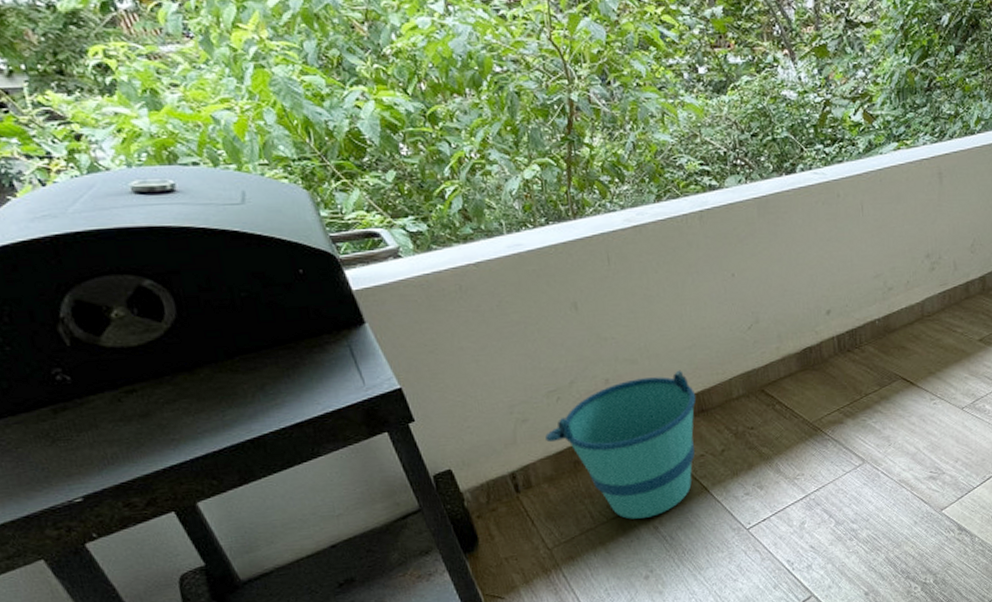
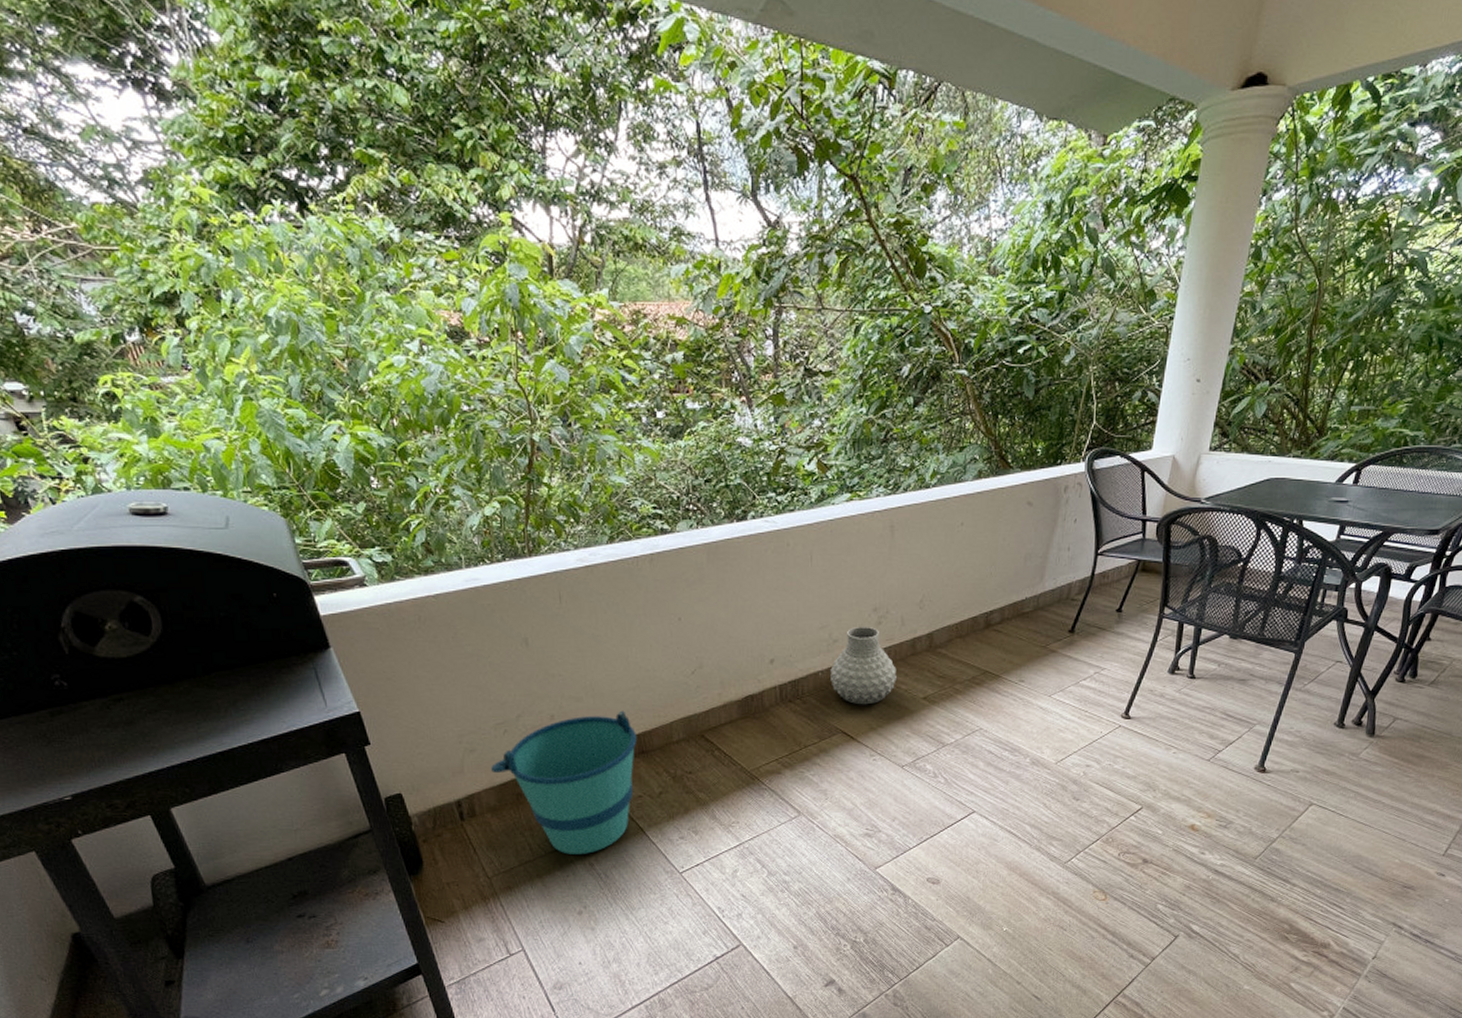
vase: none [887,273,952,351] -> present [830,627,897,705]

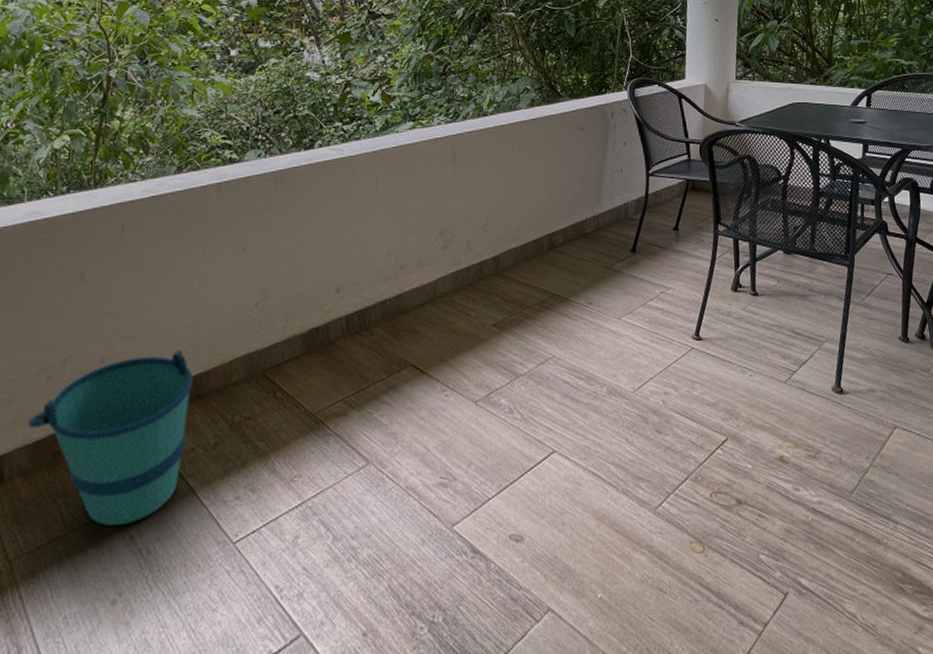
vase: present [830,627,897,705] -> none [398,252,465,335]

